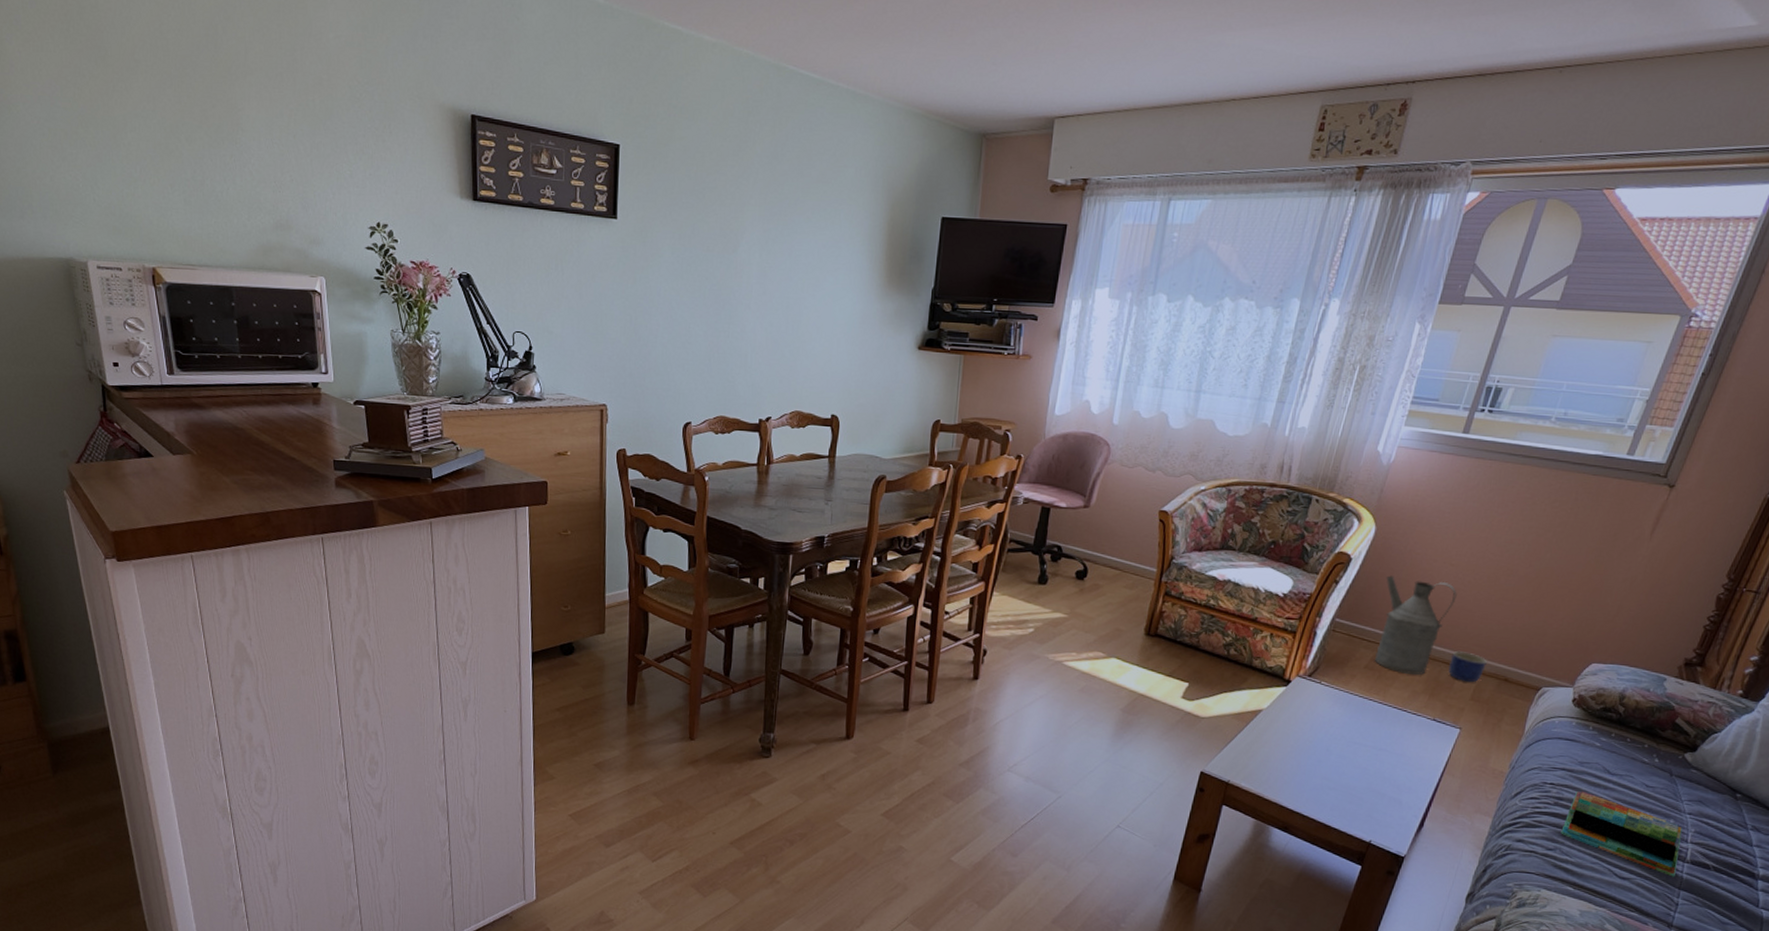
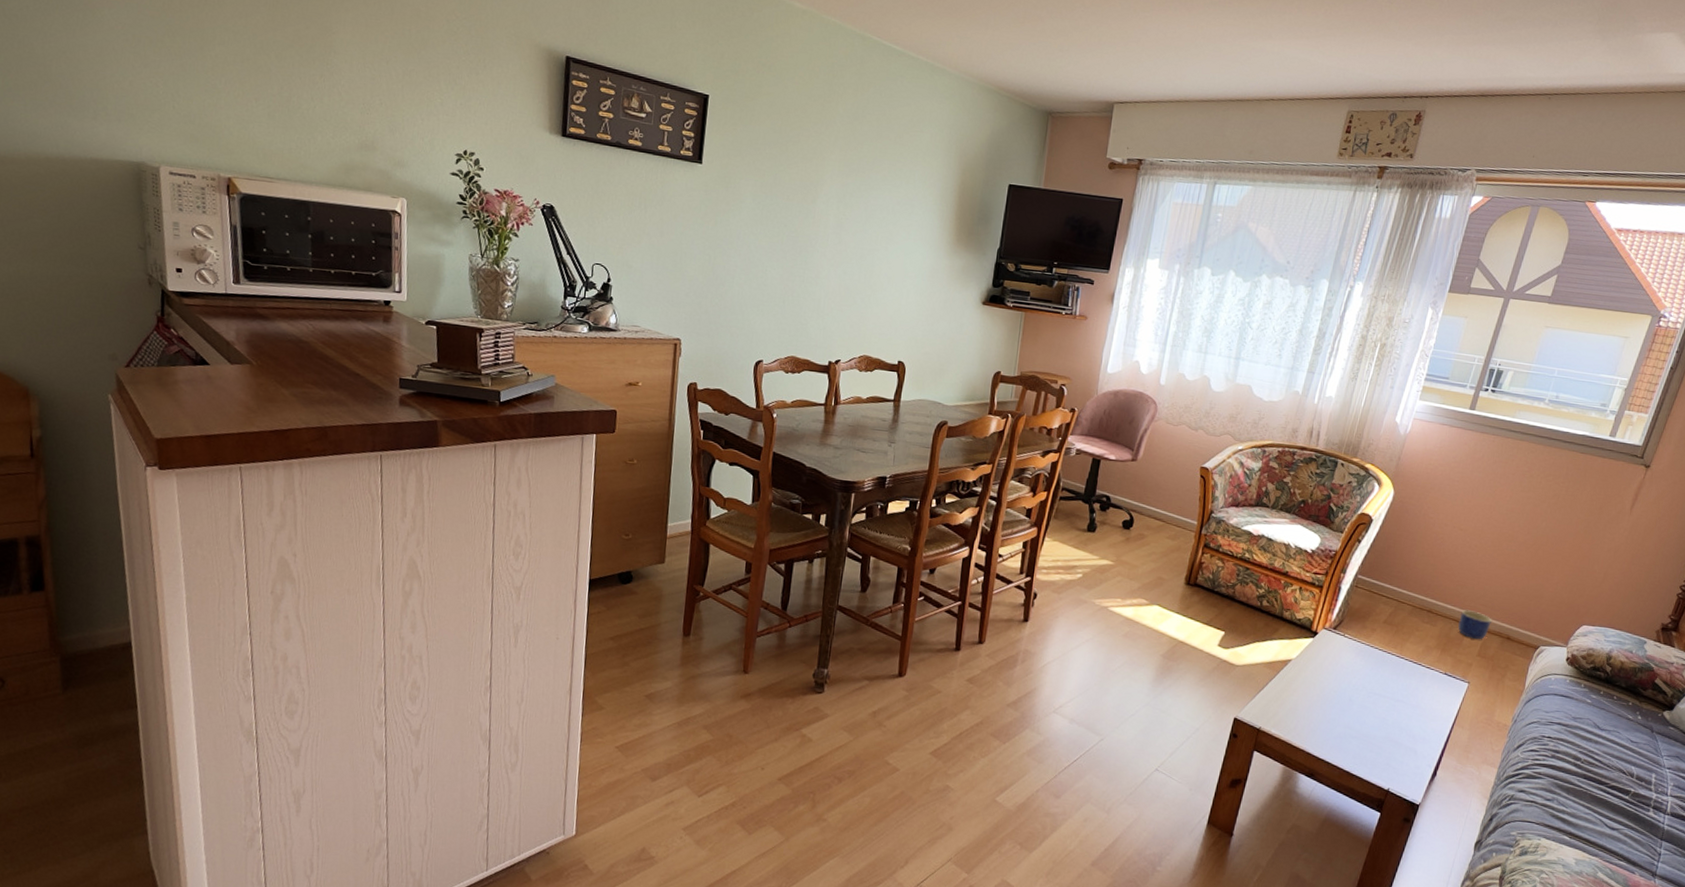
watering can: present [1375,575,1457,675] -> none [1393,537,1465,631]
book: present [1561,791,1683,877] -> none [1558,744,1663,828]

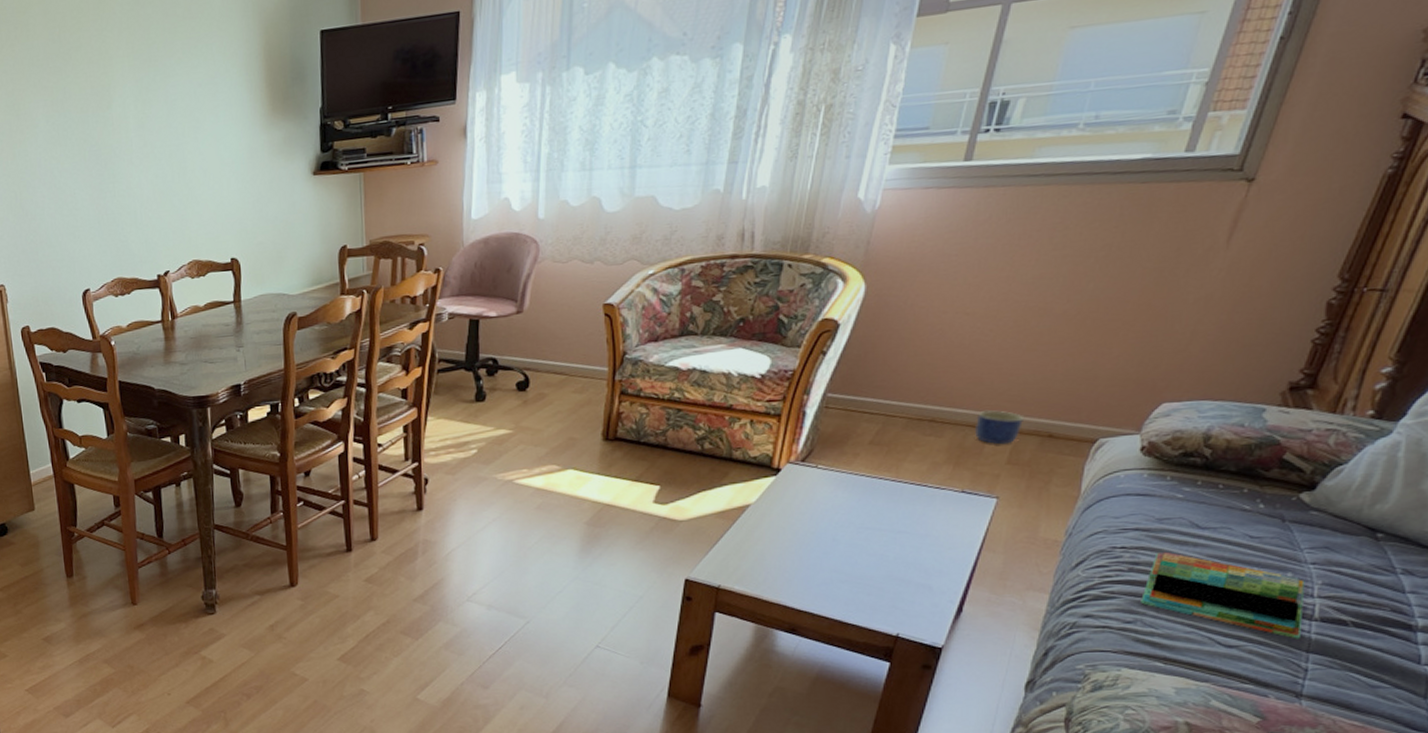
book: none [1558,744,1663,828] -> present [1140,551,1305,639]

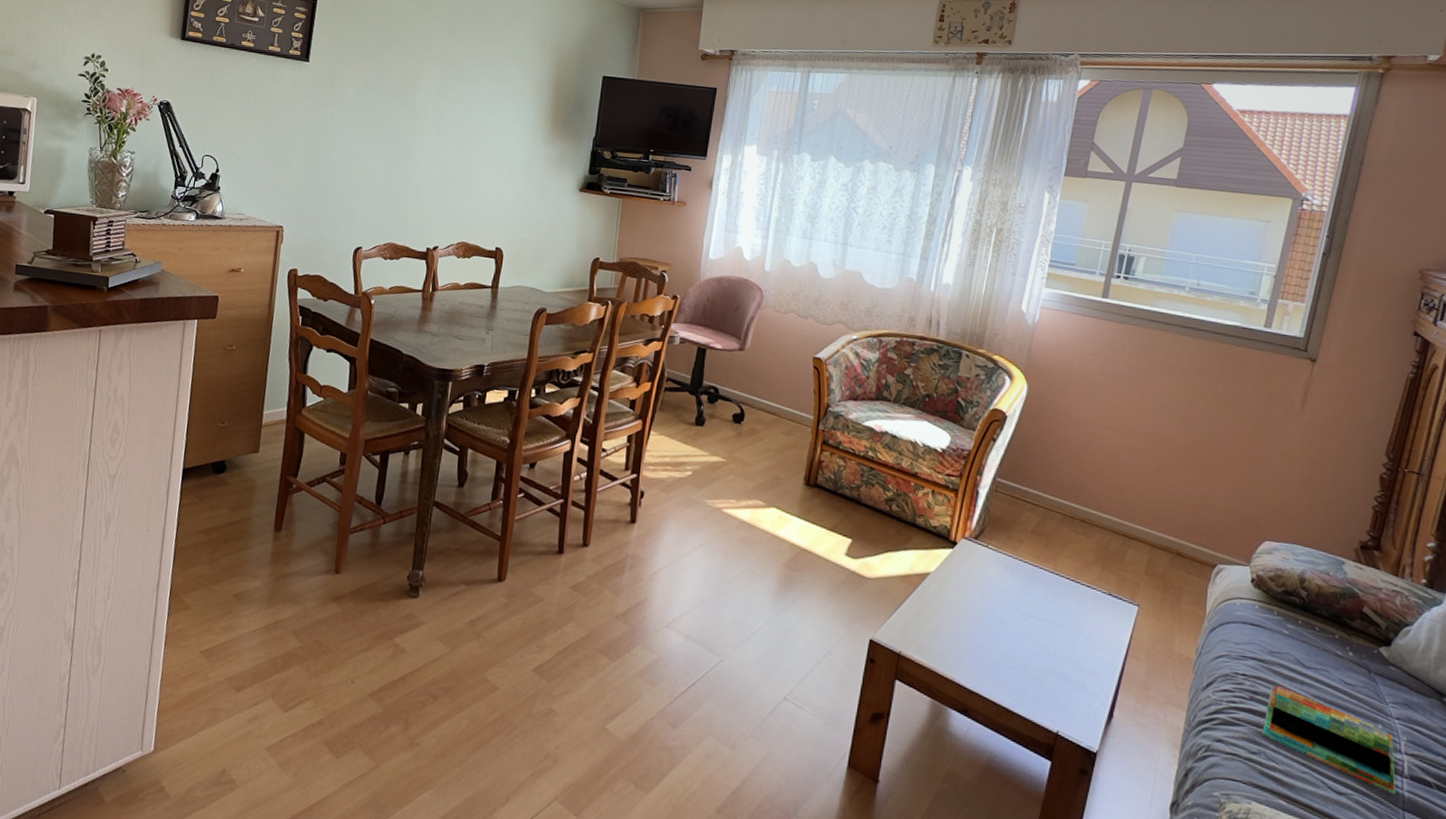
planter: present [974,410,1023,445] -> none [1117,520,1156,555]

